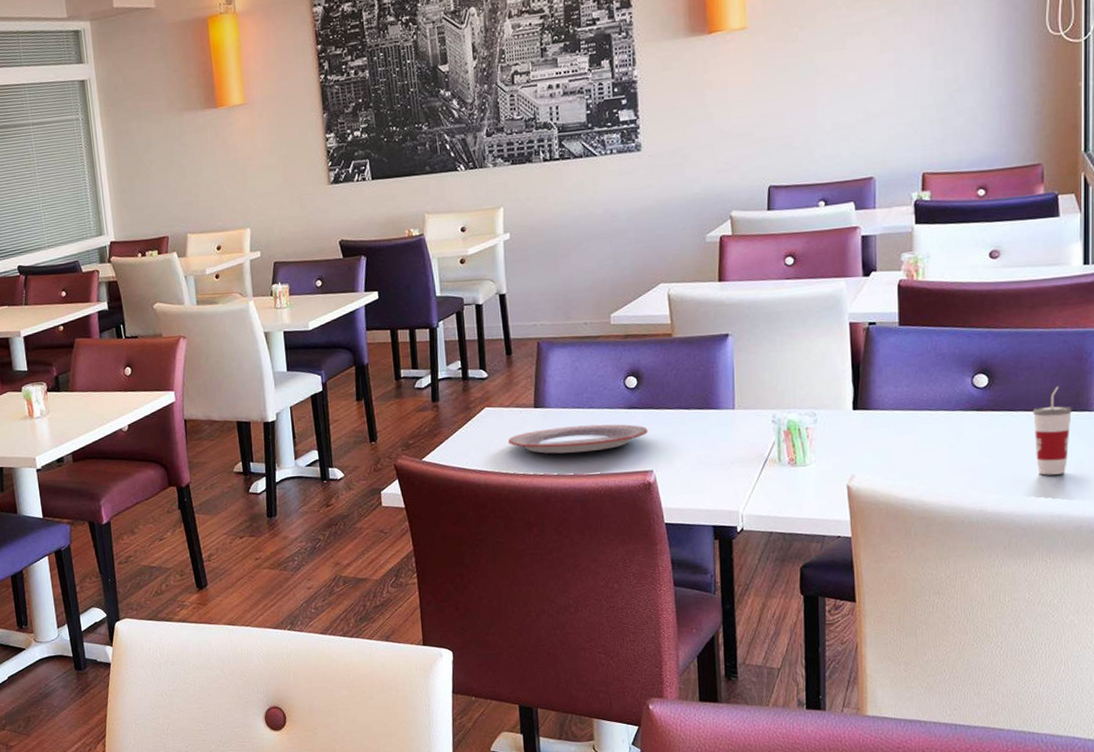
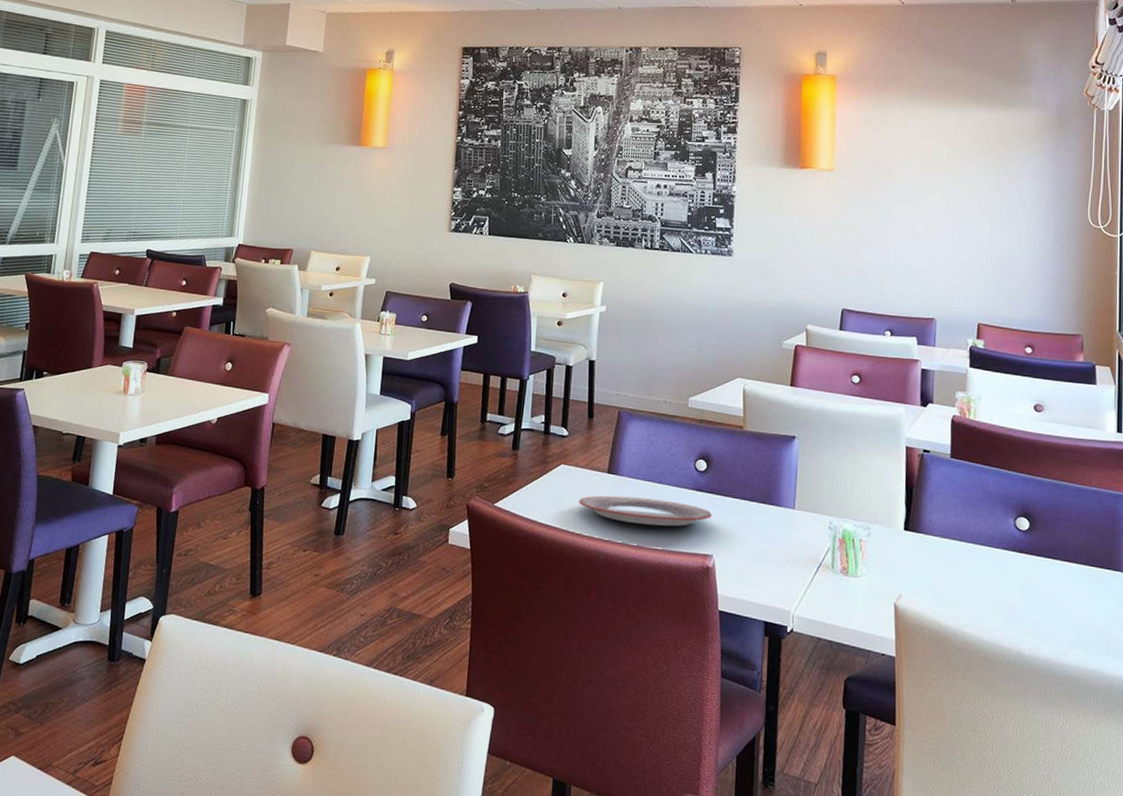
cup: present [1033,386,1072,475] -> none [1069,541,1105,629]

